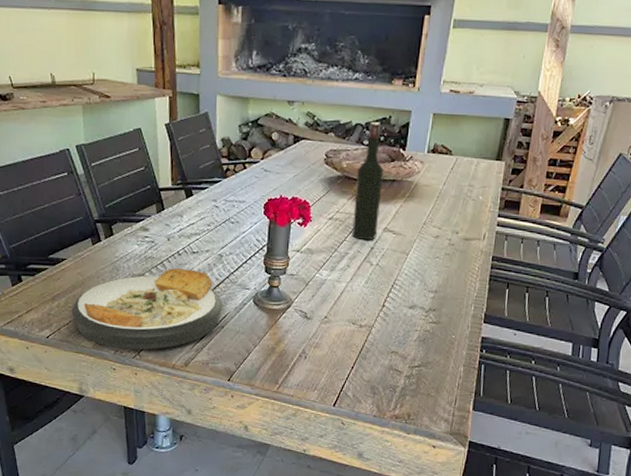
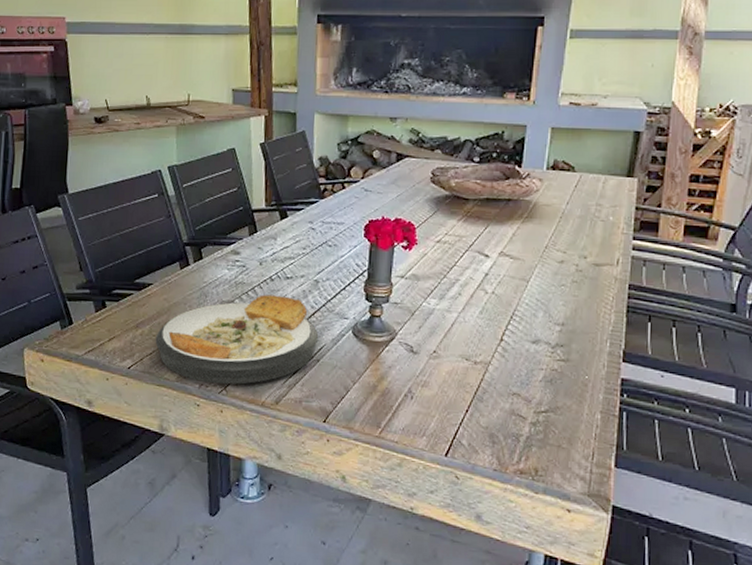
wine bottle: present [352,121,384,241] -> none [463,137,497,266]

